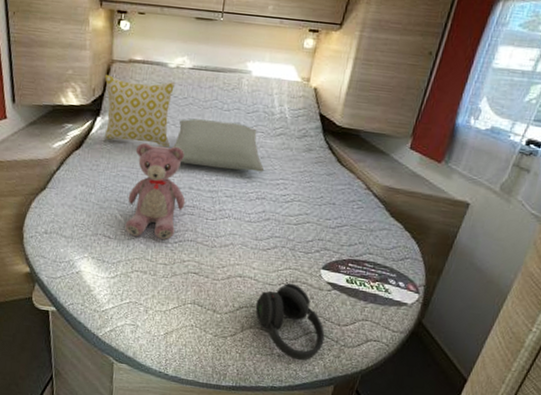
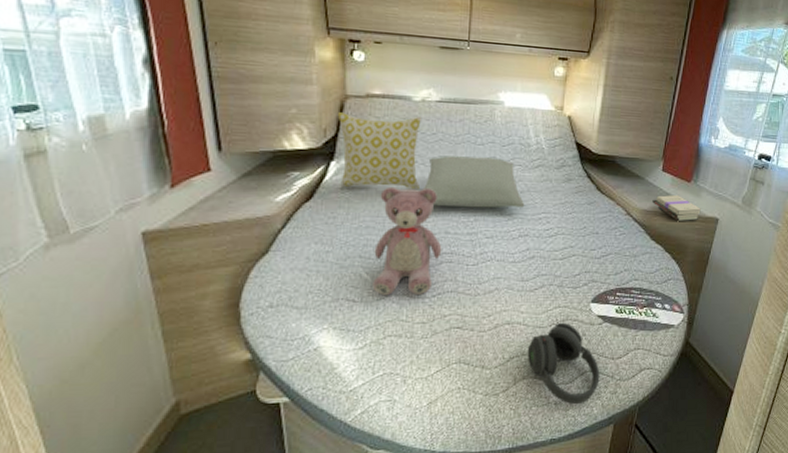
books: none [396,173,450,203] -> present [652,195,701,222]

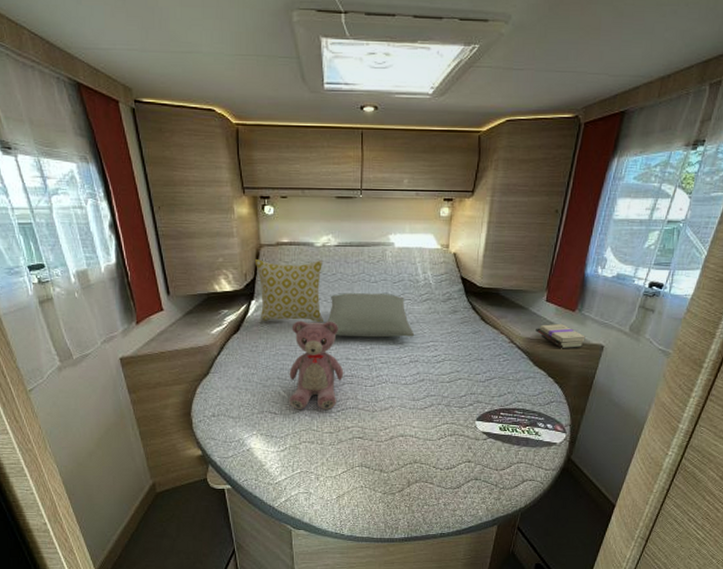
headphones: present [527,322,600,405] -> none [419,436,485,507]

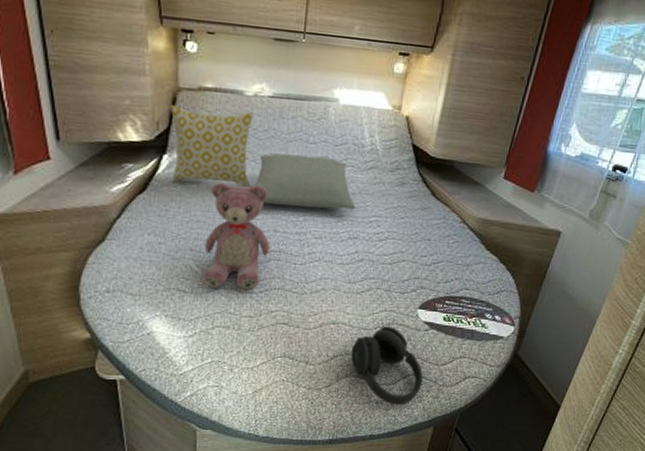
headphones: none [419,436,485,507] -> present [351,325,423,406]
books: present [536,324,585,349] -> none [490,204,543,233]

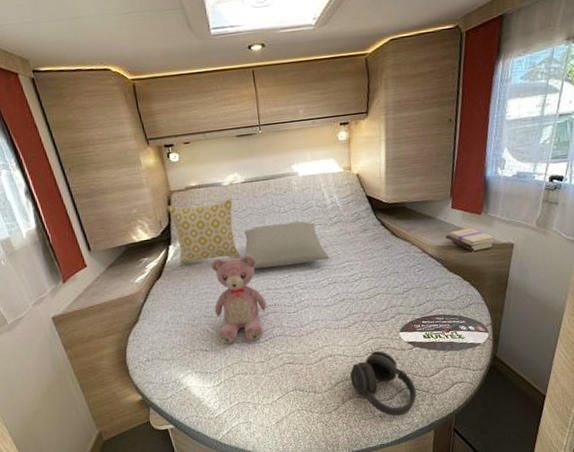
books: none [490,204,543,233] -> present [445,228,495,252]

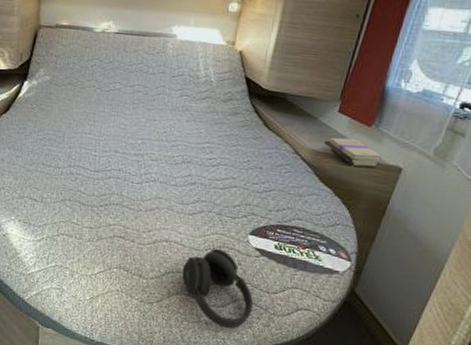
pillow: present [167,197,241,265] -> none [30,40,100,111]
teddy bear: present [211,255,267,345] -> none [51,106,111,204]
pillow: present [244,221,330,269] -> none [99,82,190,136]

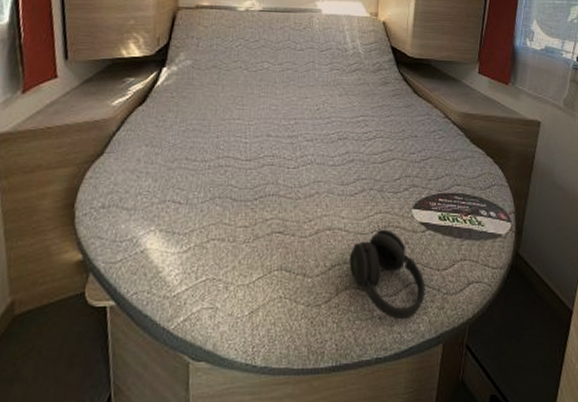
books: present [324,137,381,168] -> none [470,98,521,125]

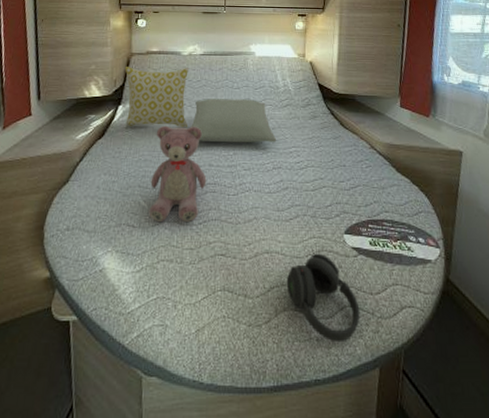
pillow: none [169,23,245,94] -> present [124,67,188,128]
teddy bear: none [197,91,264,199] -> present [149,125,207,223]
pillow: none [247,61,344,112] -> present [191,99,277,143]

